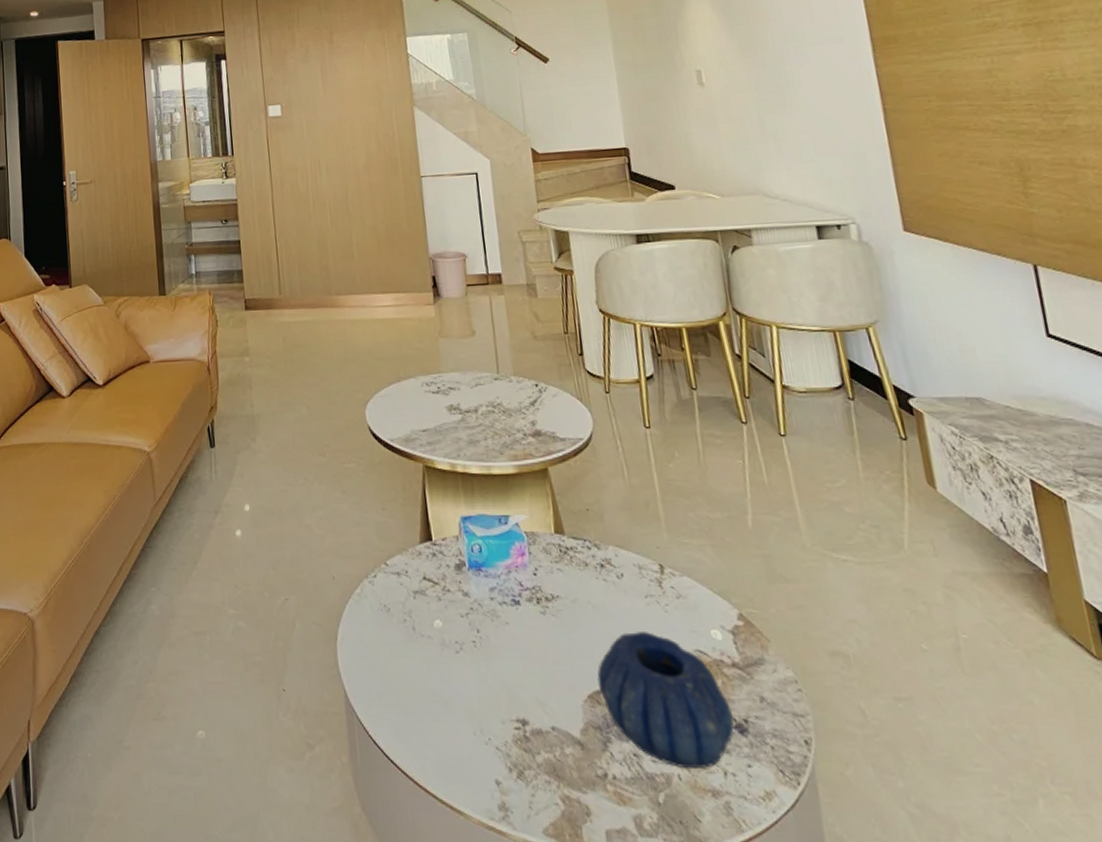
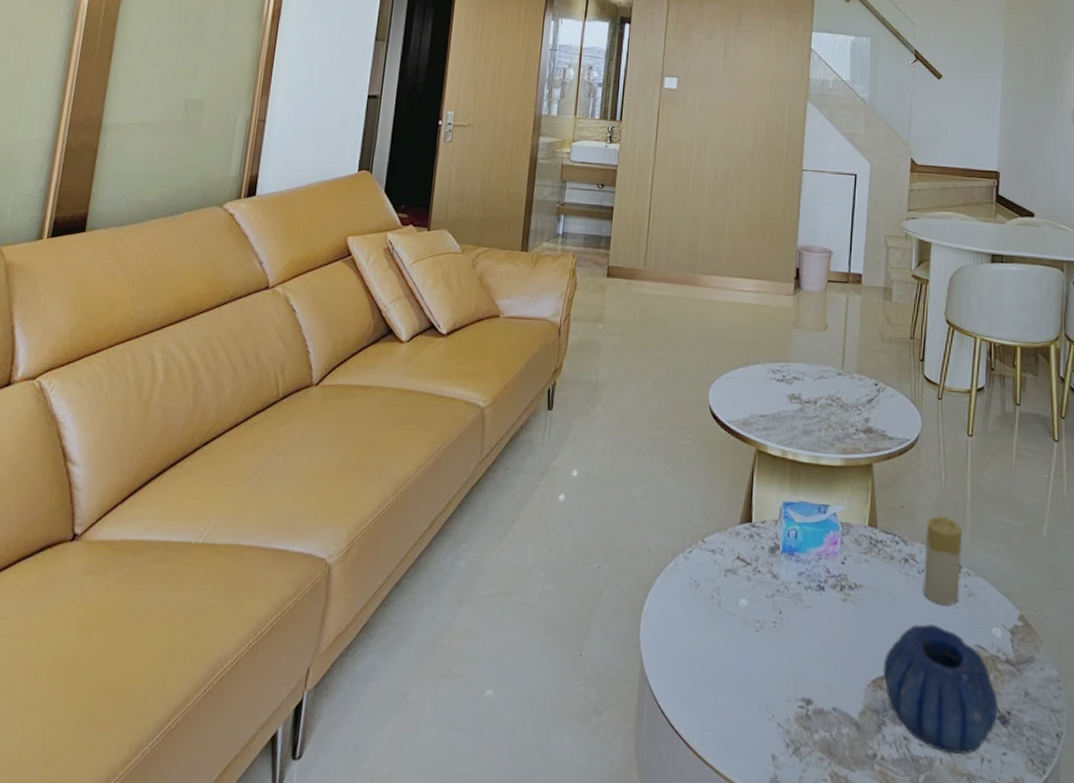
candle: none [617,516,667,609] -> present [923,516,963,605]

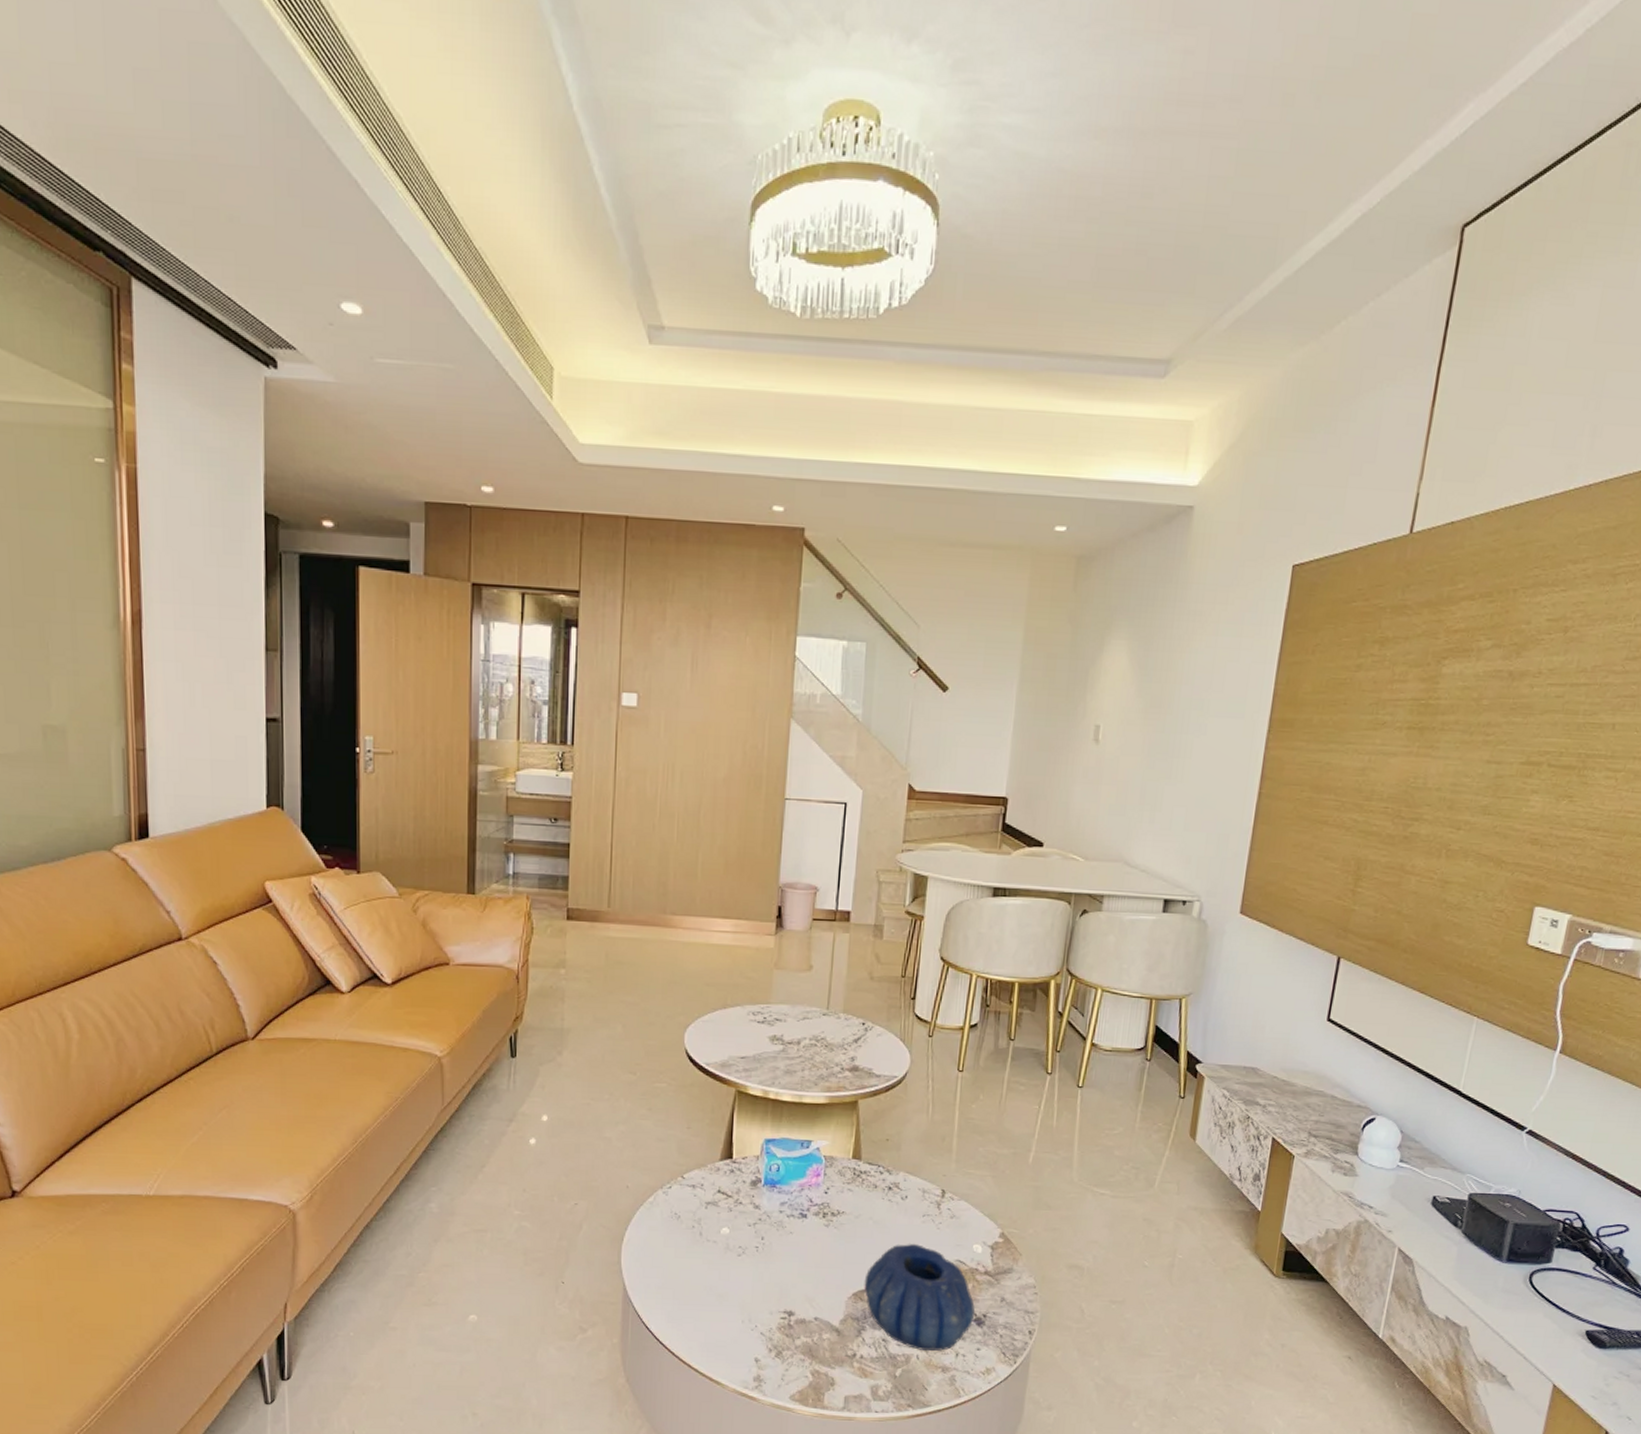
candle: present [923,516,963,605] -> none [906,1147,949,1226]

